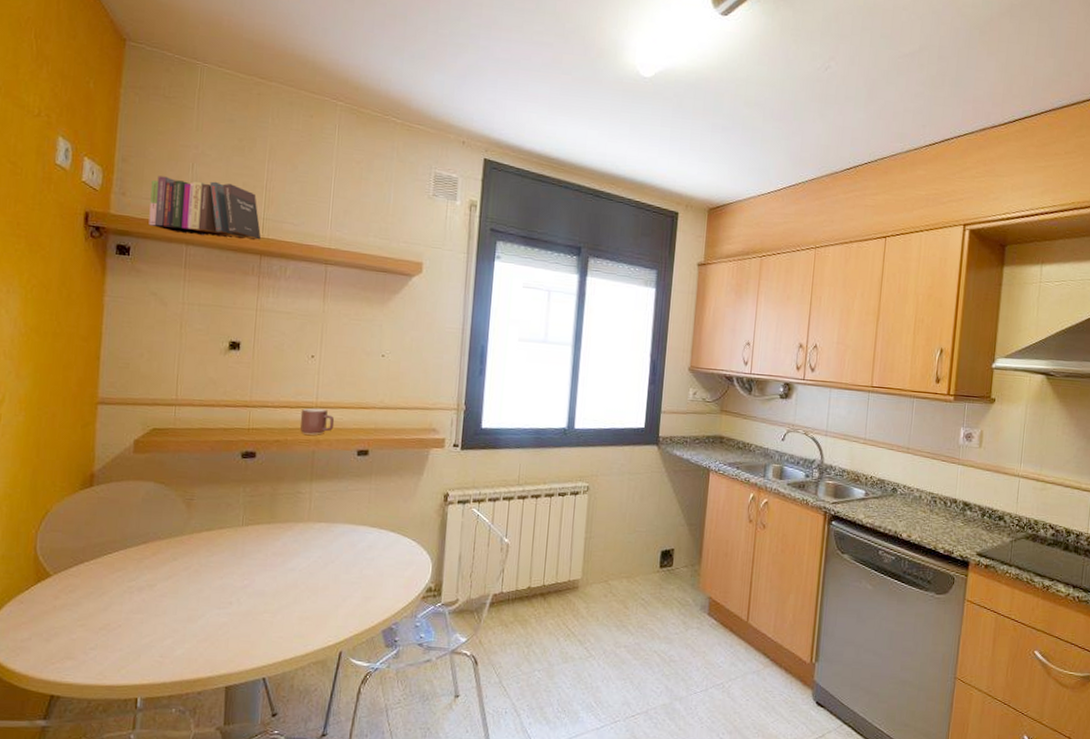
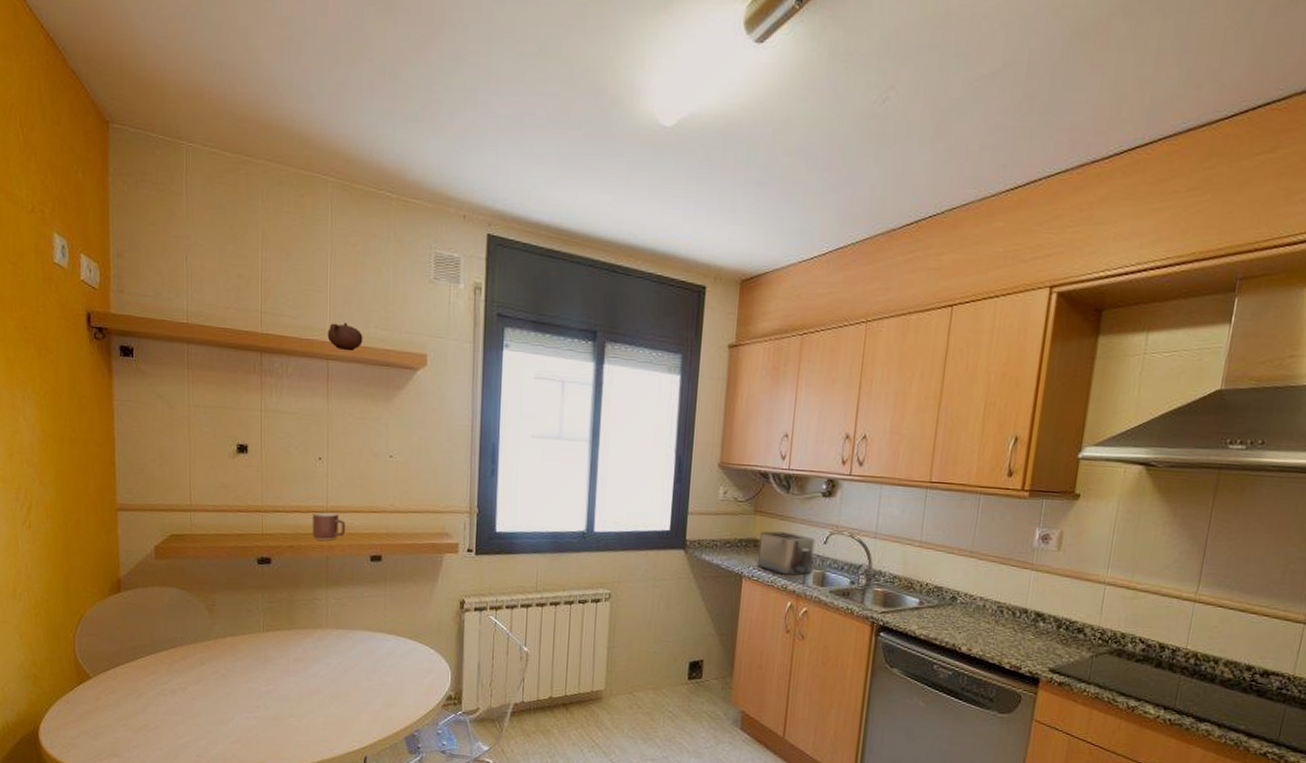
books: present [148,176,262,241] -> none [148,270,261,337]
teapot: none [327,231,362,258] -> present [327,322,363,352]
toaster: none [722,429,774,471] -> present [757,531,816,577]

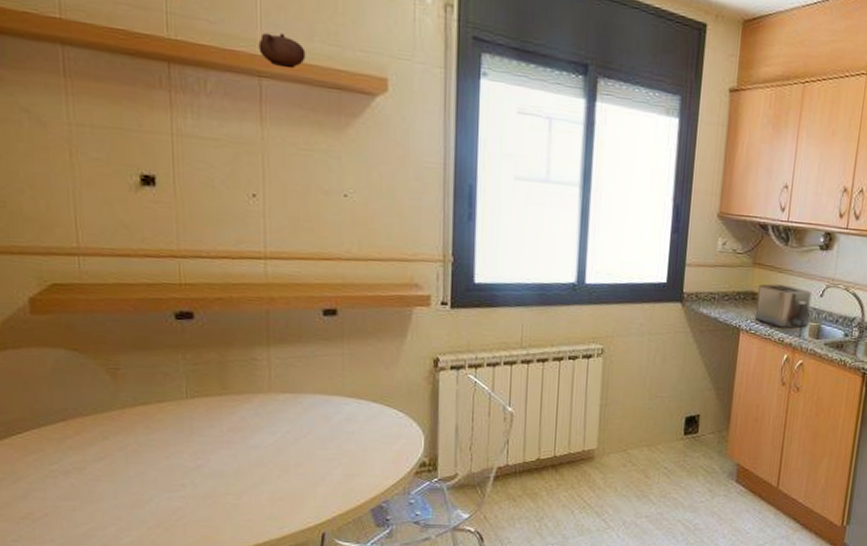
mug: present [312,512,346,541] -> none [246,258,291,292]

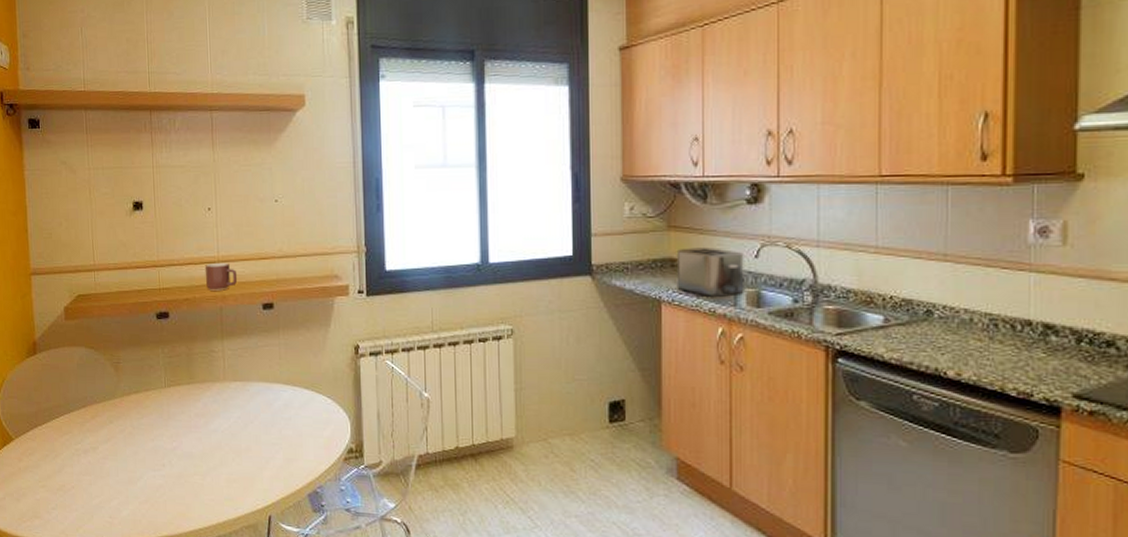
mug: none [246,258,291,292] -> present [204,262,238,291]
teapot: present [258,32,306,69] -> none [209,72,243,101]

